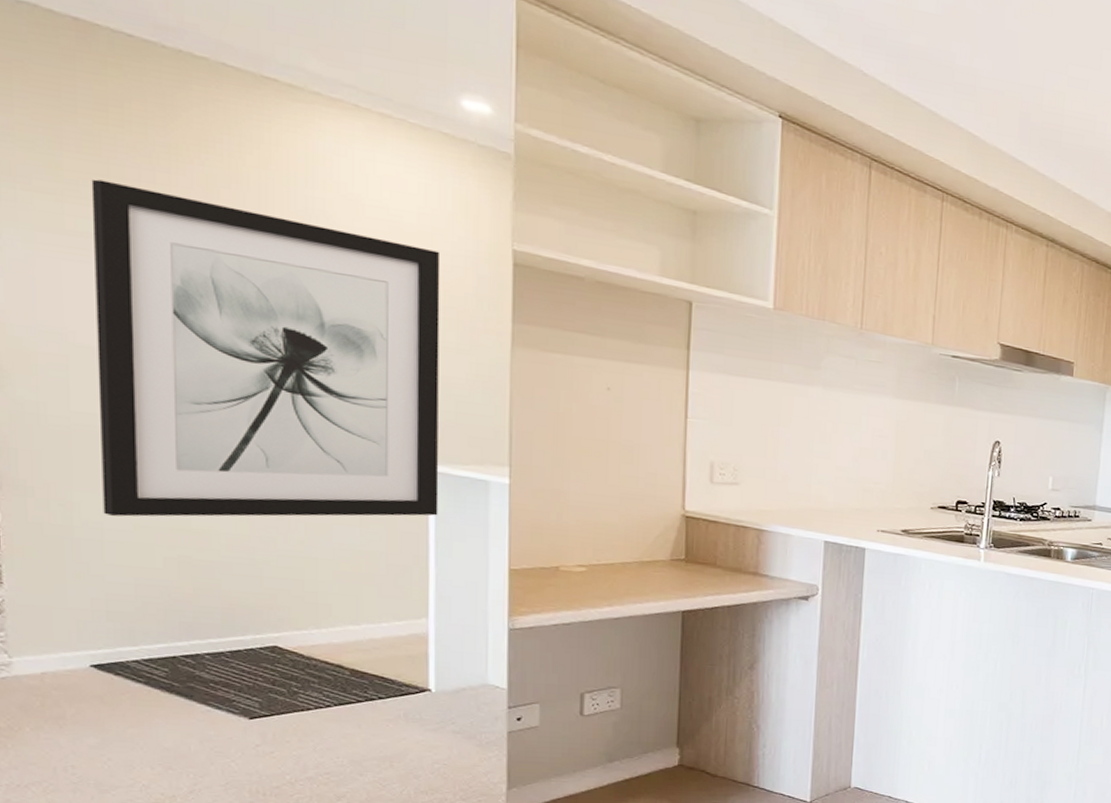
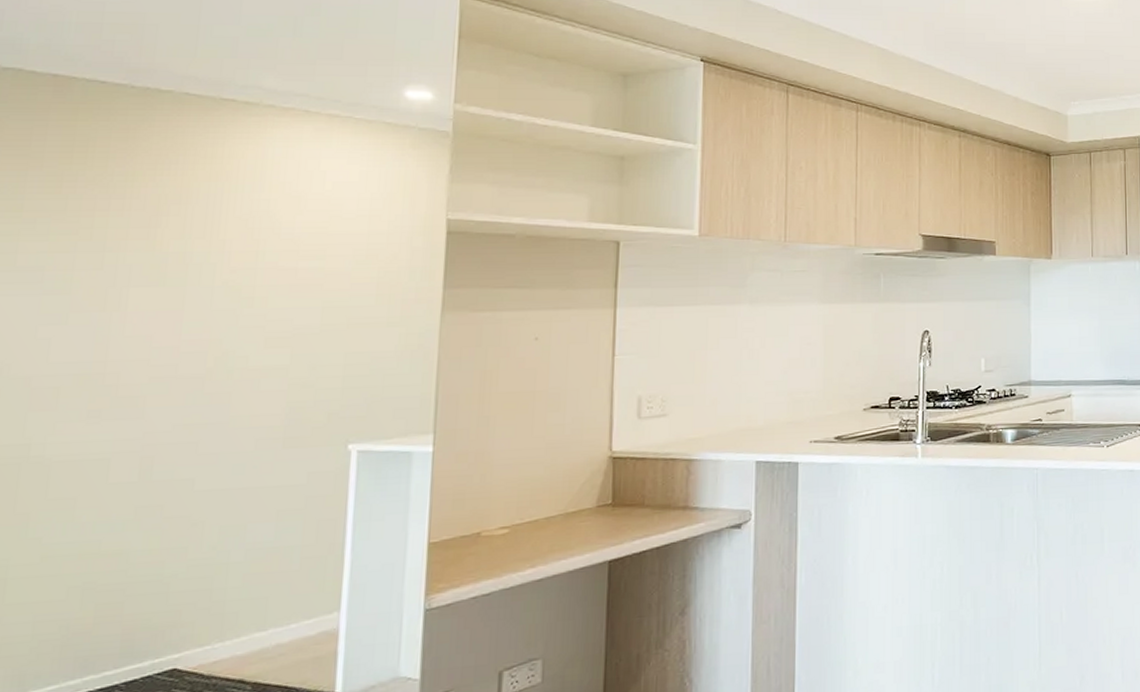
wall art: present [91,179,441,517] -> none [11,215,377,550]

